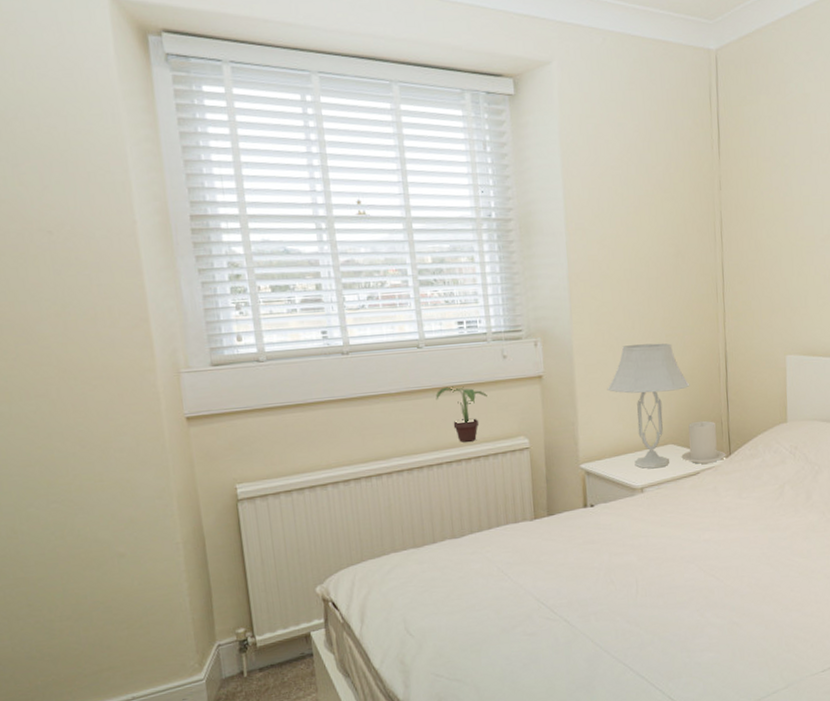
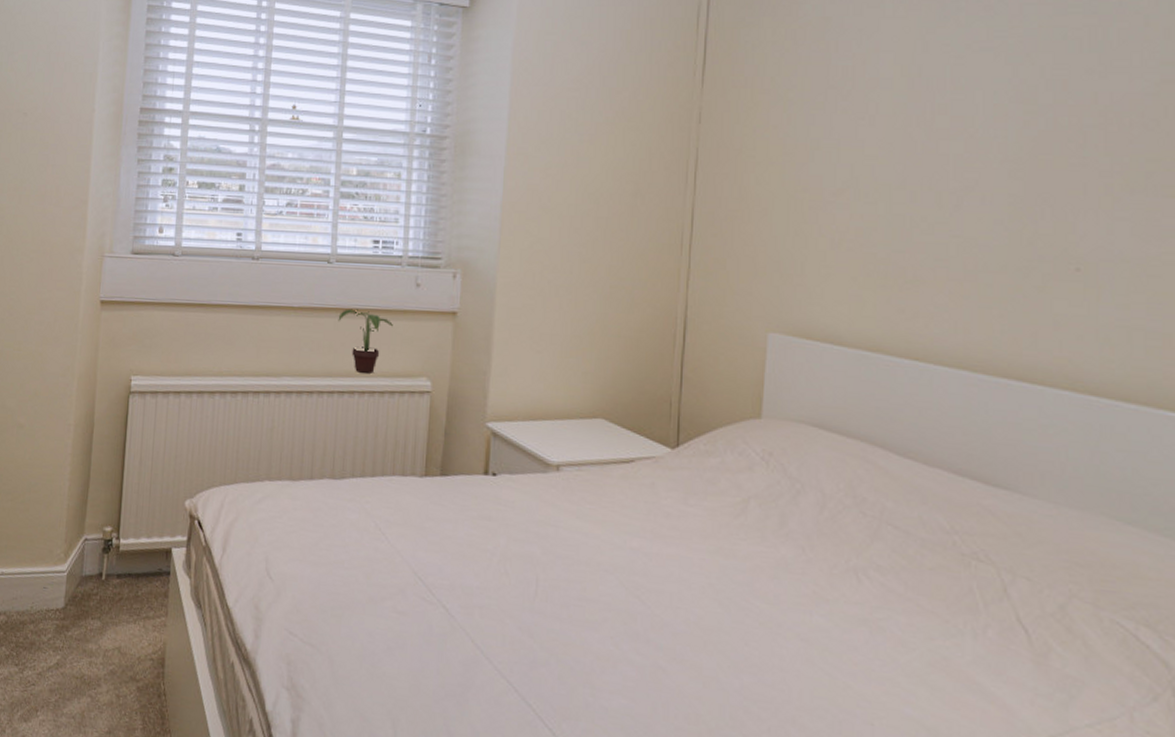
table lamp: present [607,343,690,469] -> none [530,292,634,445]
candle: present [681,420,726,464] -> none [612,396,672,452]

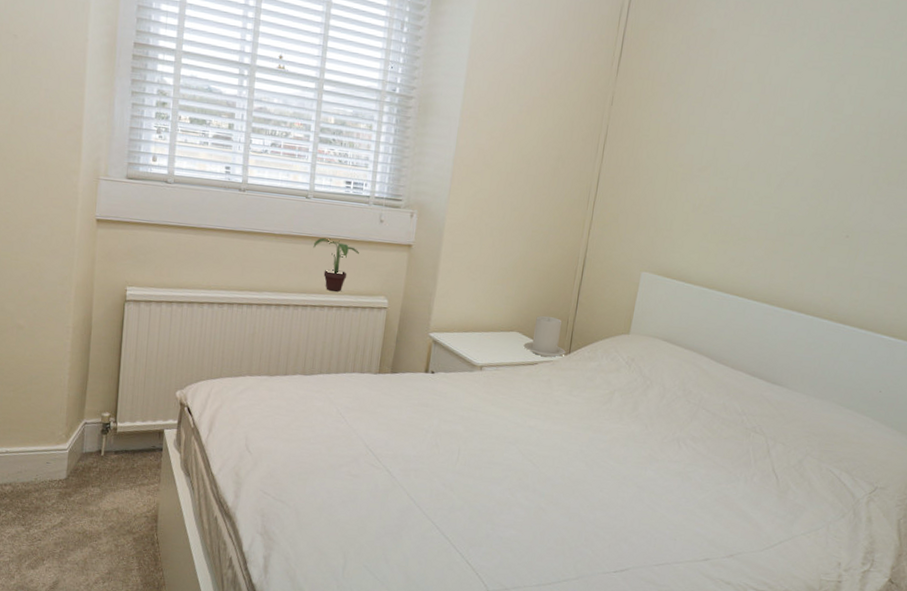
candle: none [612,396,672,452] -> present [523,315,566,357]

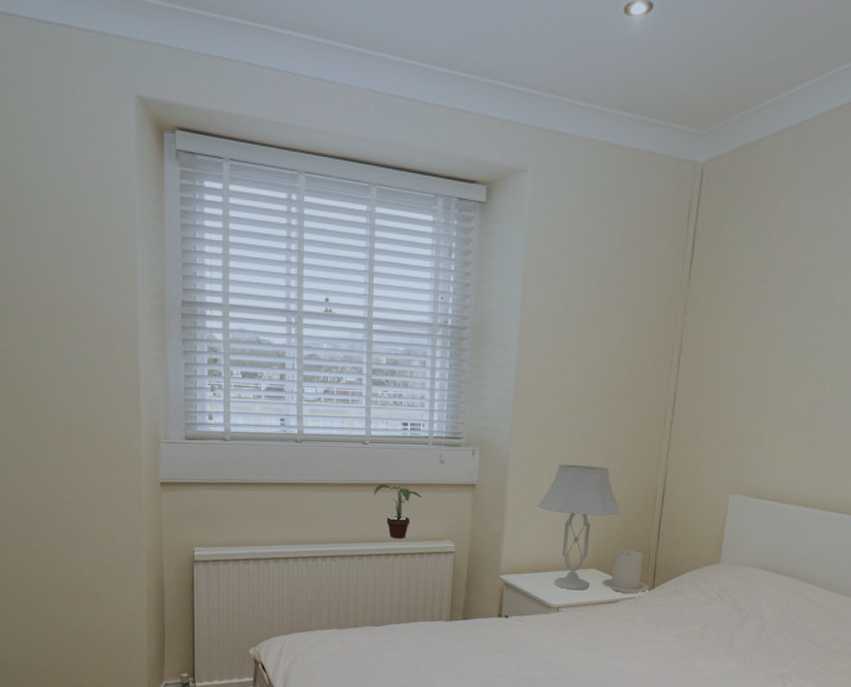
table lamp: none [468,232,546,352] -> present [537,465,622,590]

